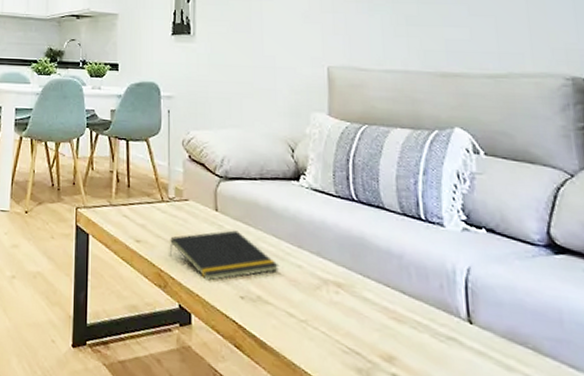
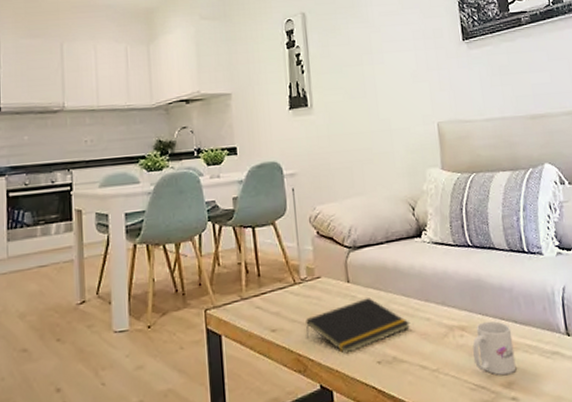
mug: none [349,283,400,348] -> present [472,321,517,376]

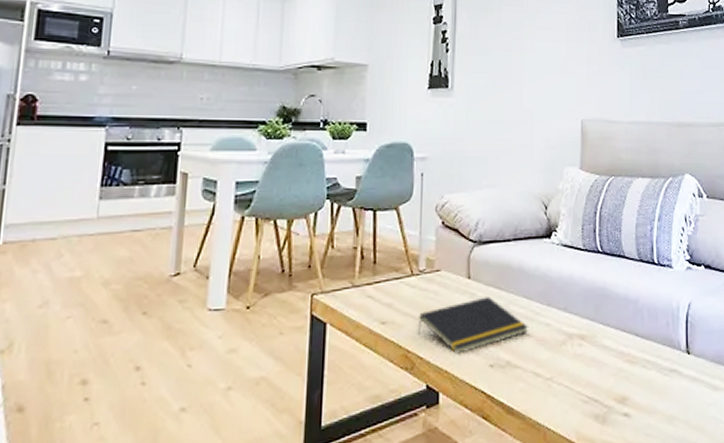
mug: present [472,321,517,376] -> none [590,332,632,390]

